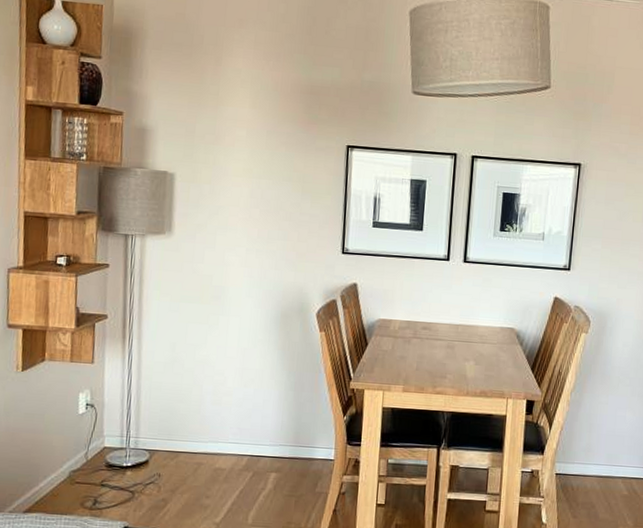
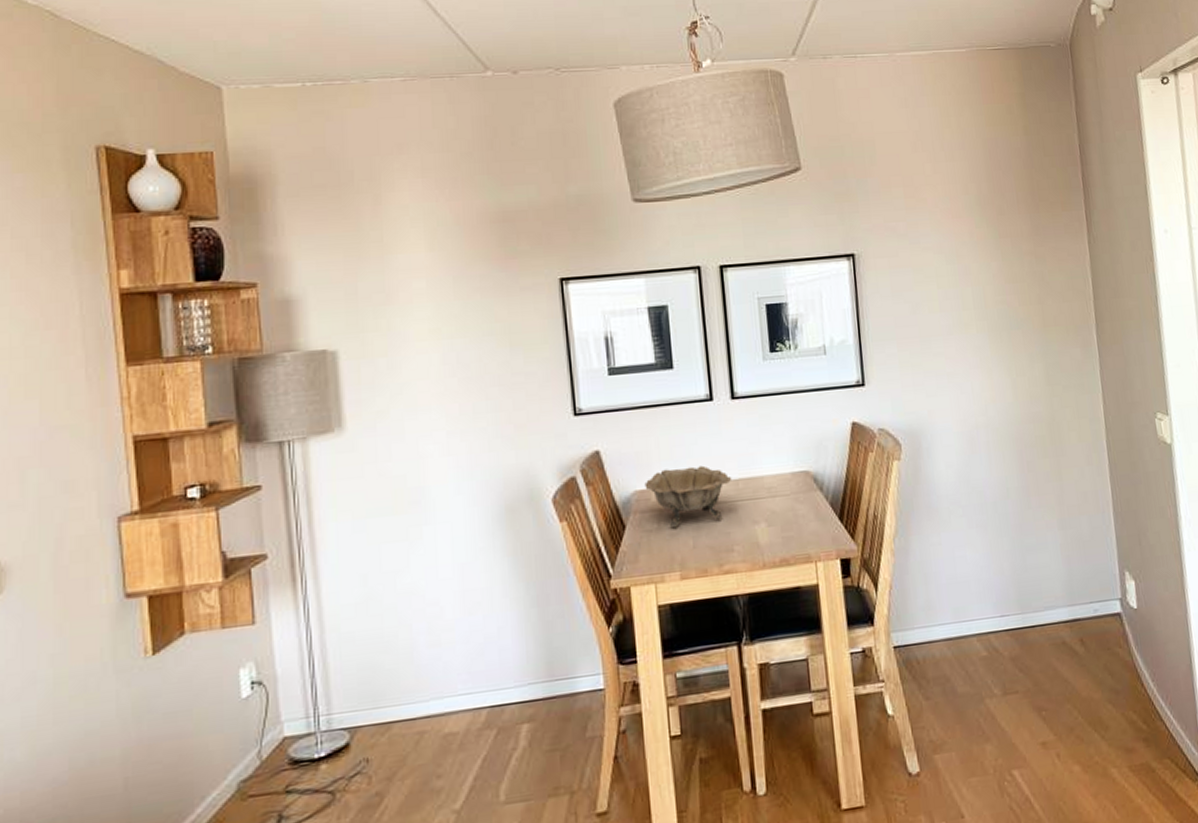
decorative bowl: none [387,306,454,353] -> present [644,465,732,529]

